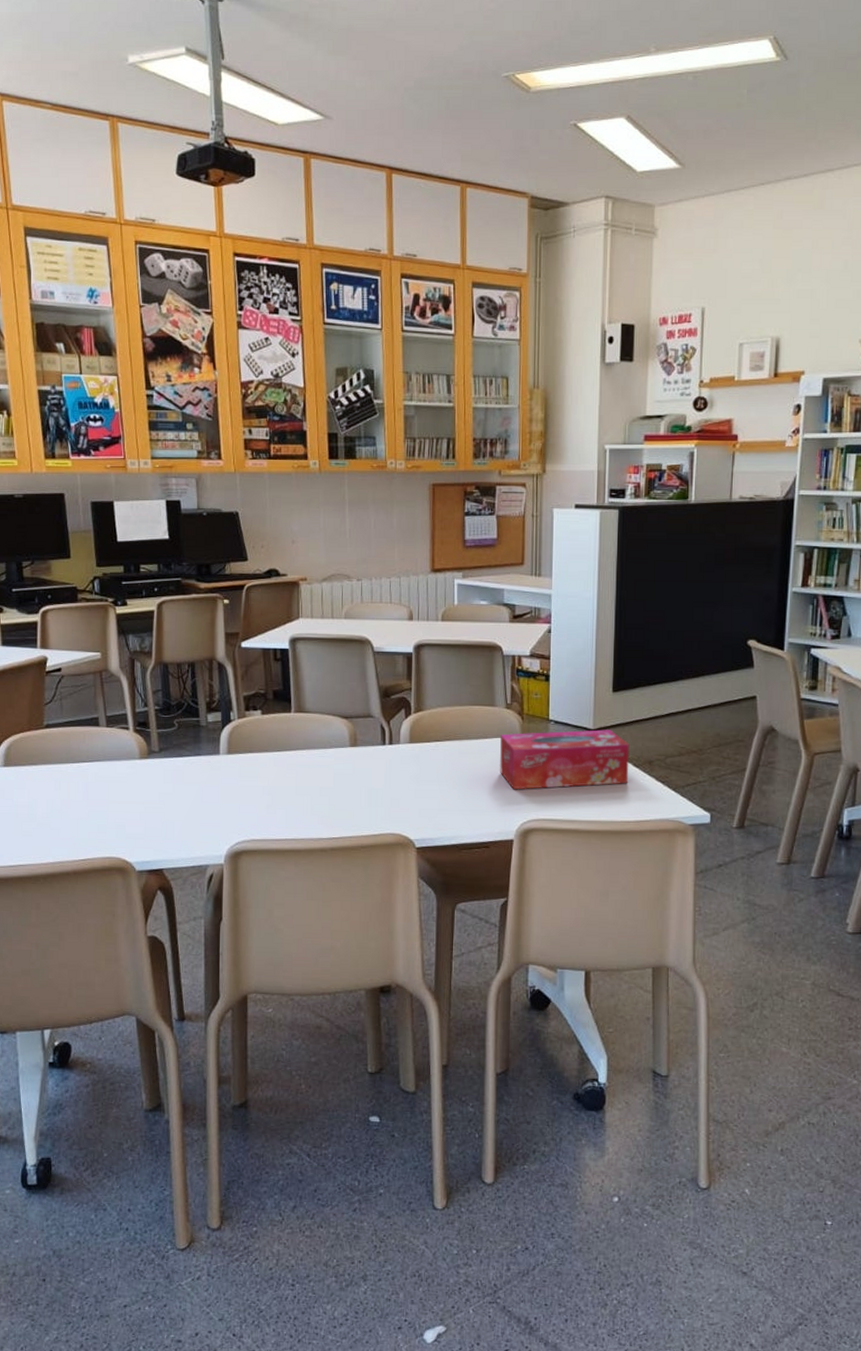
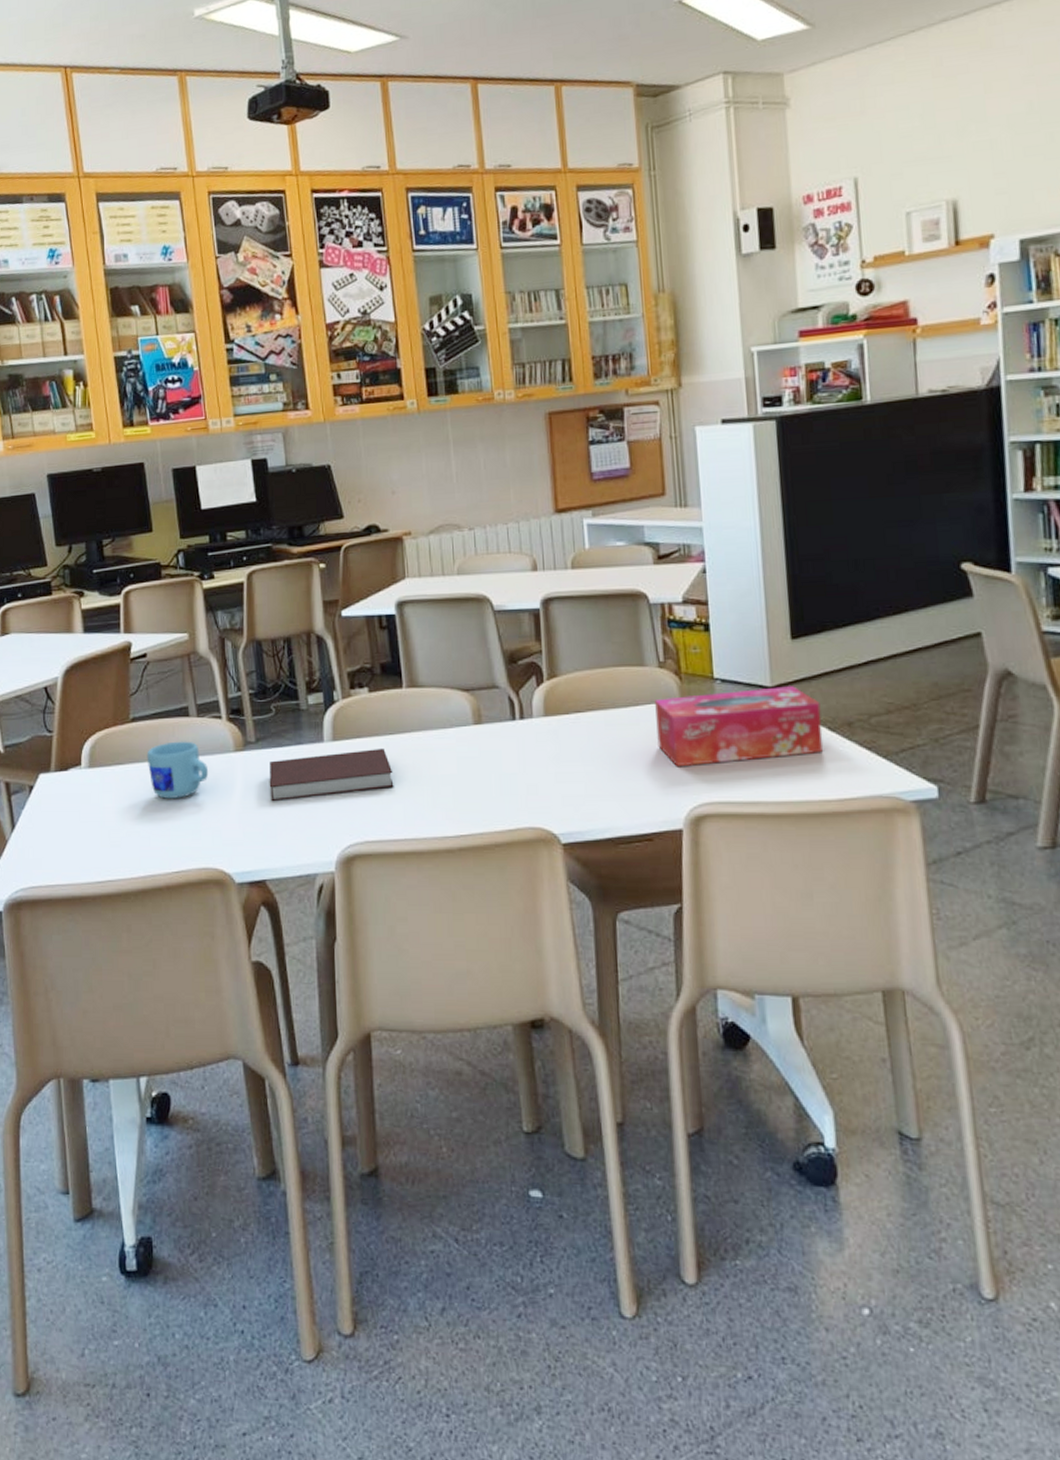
mug: none [58,747,116,798] -> present [146,741,209,800]
notebook: none [169,762,279,804] -> present [269,747,394,802]

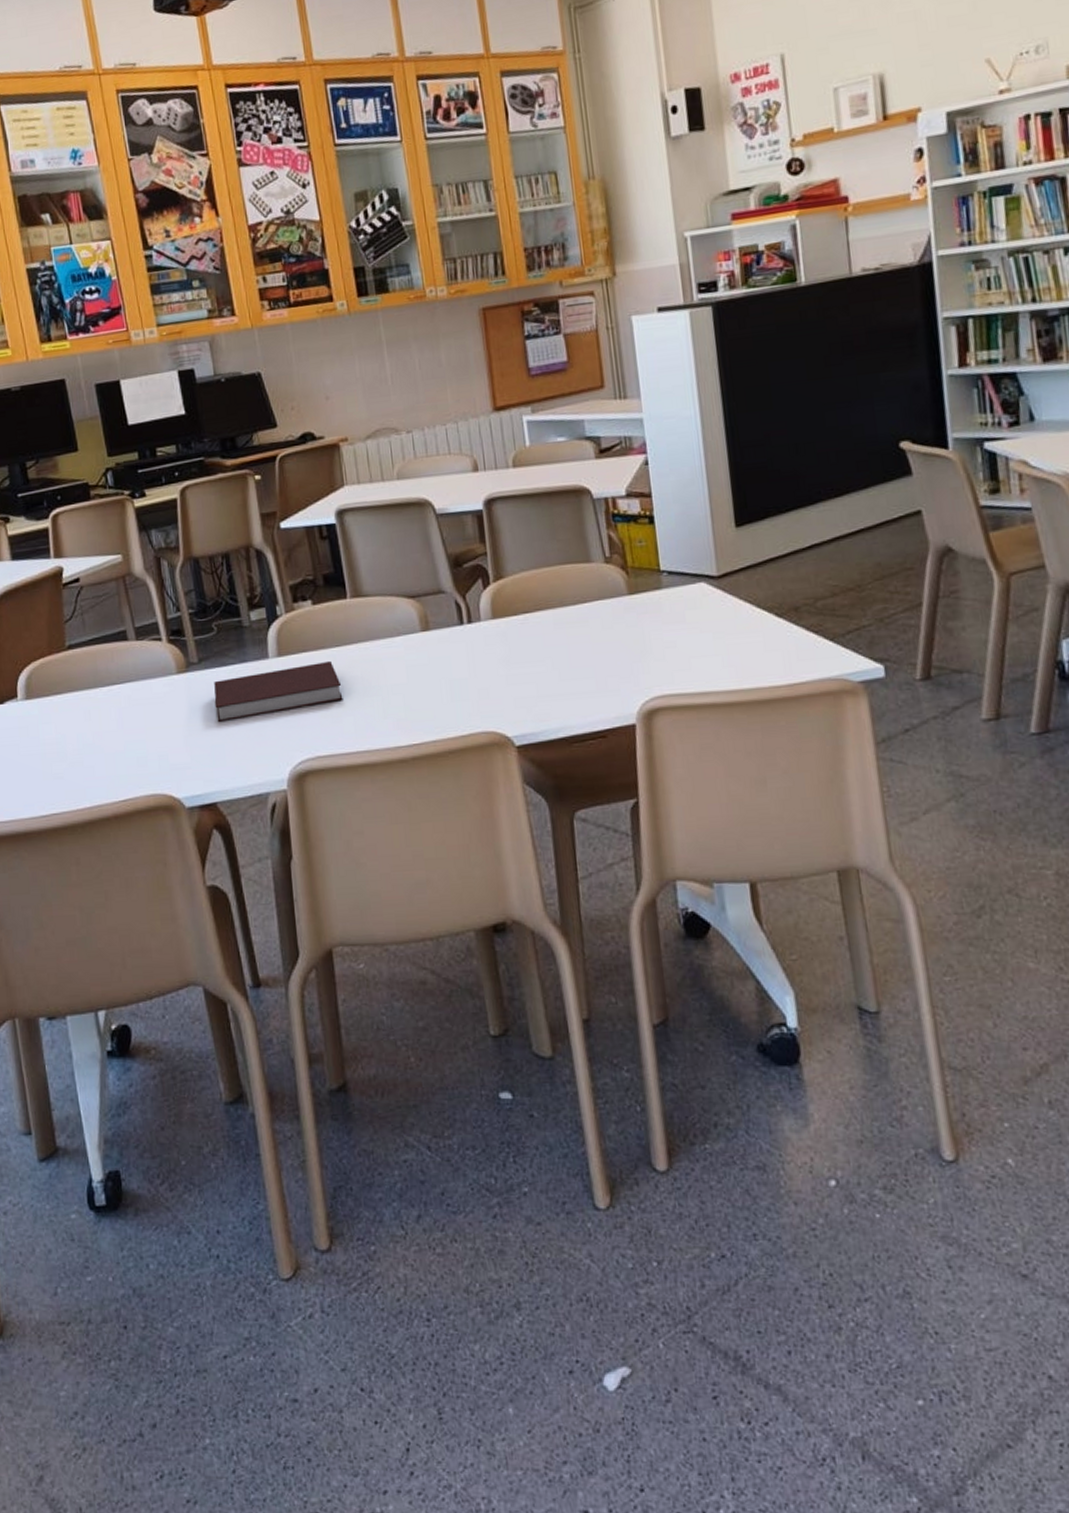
mug: present [146,741,209,800] -> none [85,665,152,727]
tissue box: present [655,686,824,767] -> none [603,574,772,663]

